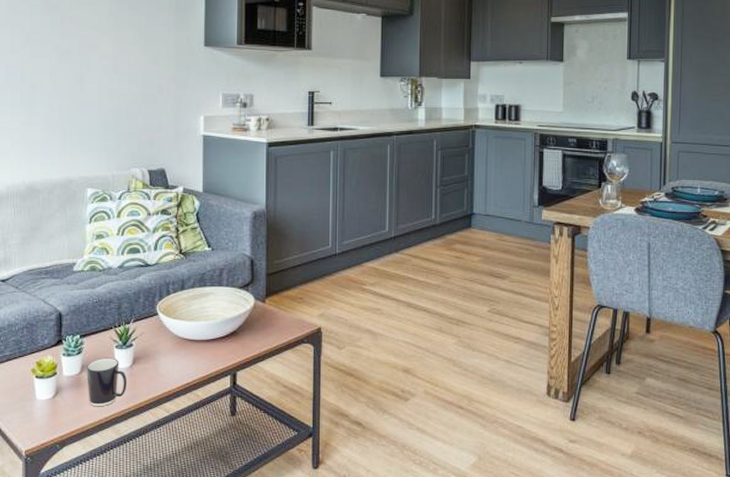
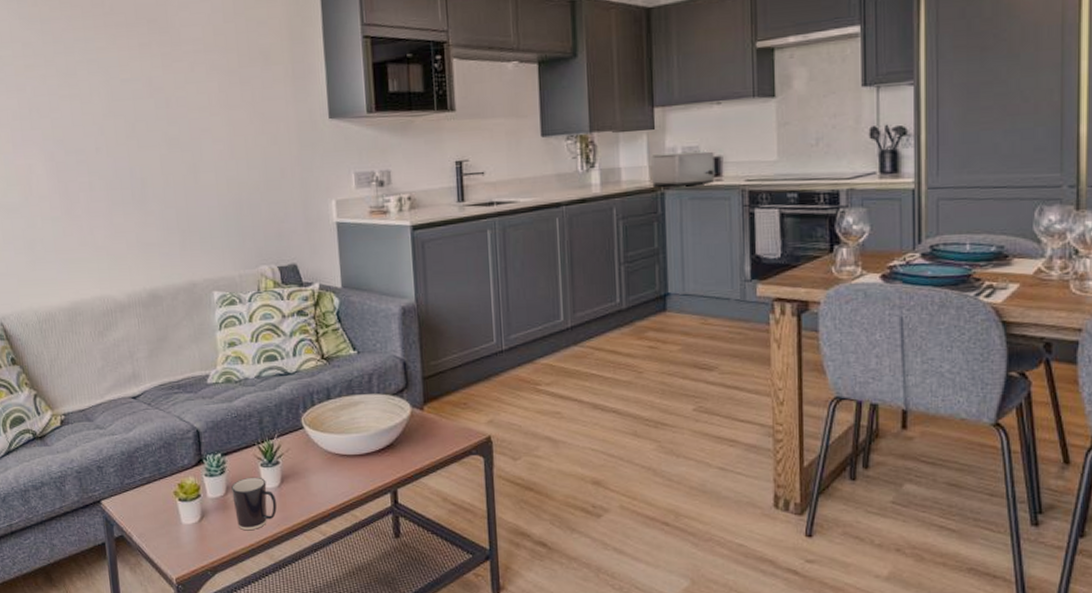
toaster: none [466,99,515,127] -> present [651,151,715,188]

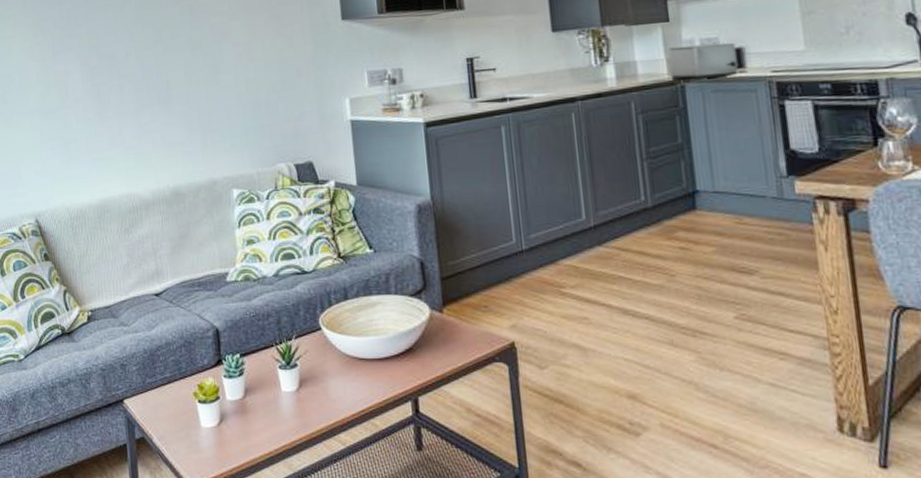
mug: present [231,477,278,531] -> none [250,379,296,437]

